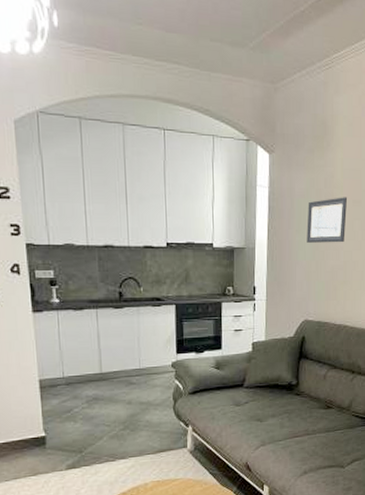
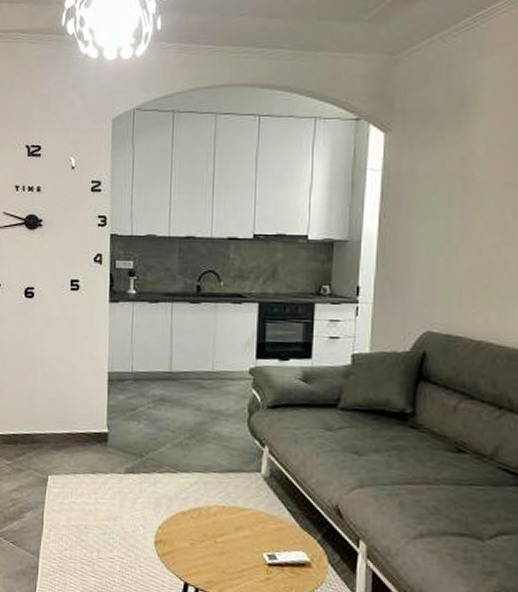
wall art: present [307,197,348,243] -> none [433,178,495,236]

